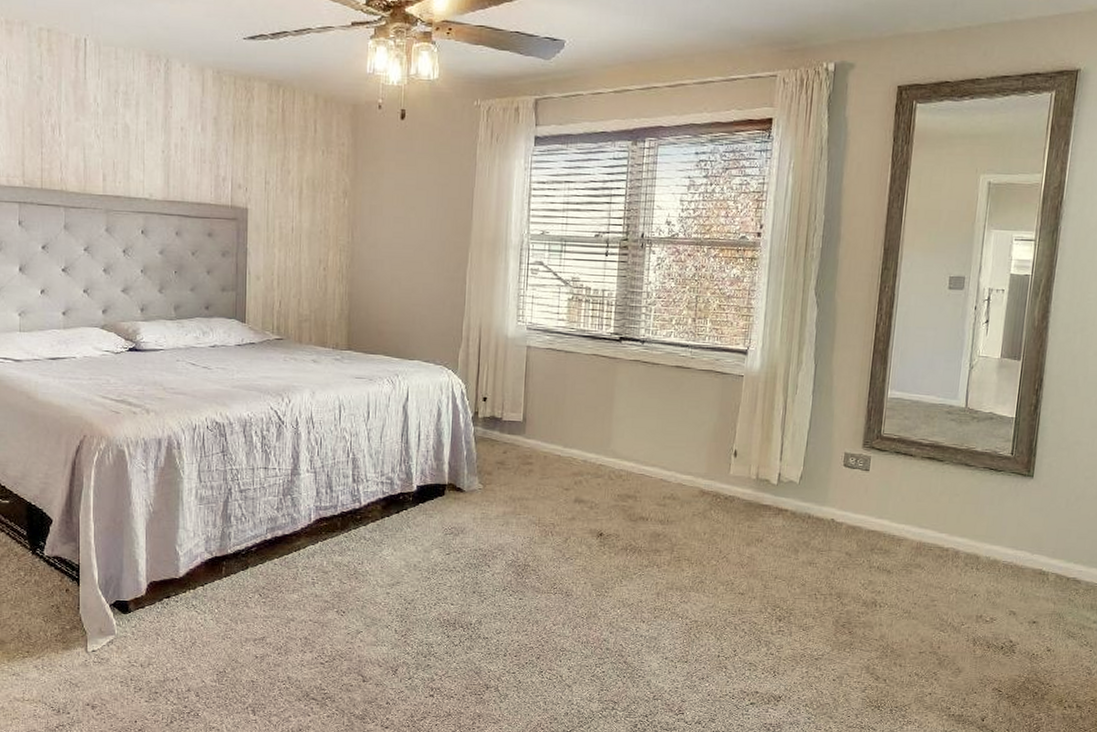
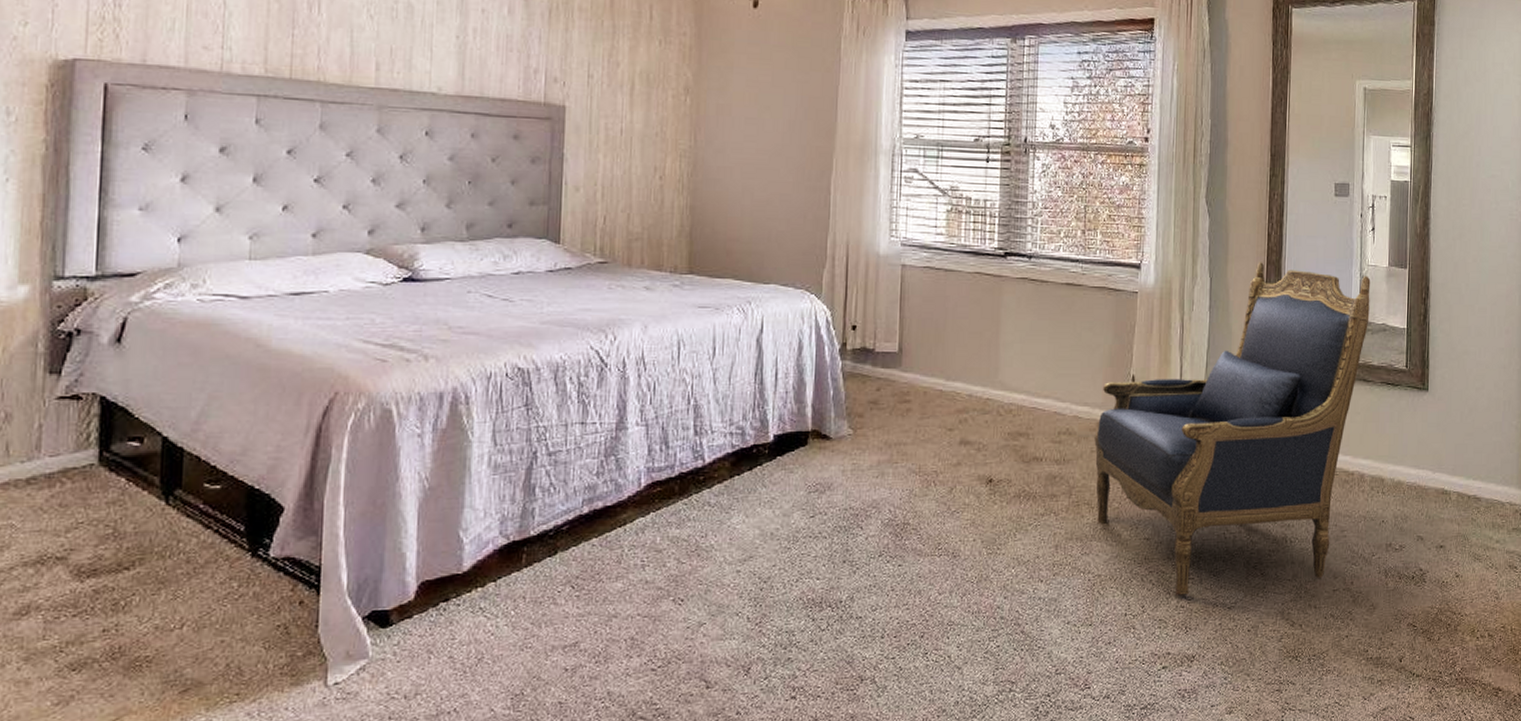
armchair: none [695,351,981,645] -> present [1093,262,1371,596]

